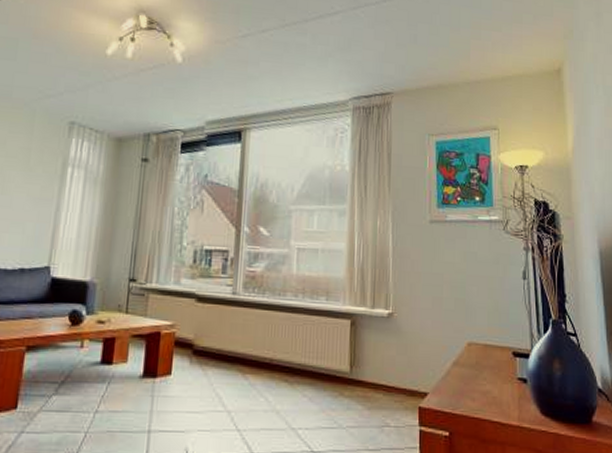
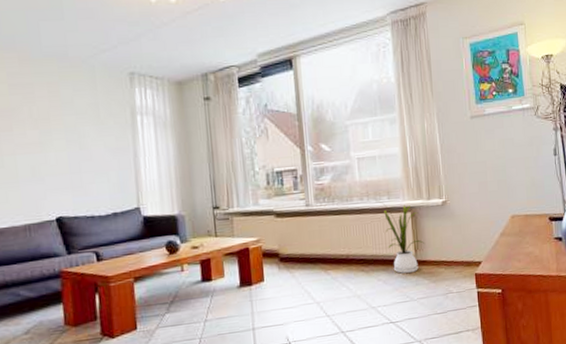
house plant: none [312,300,362,394] -> present [375,200,424,274]

